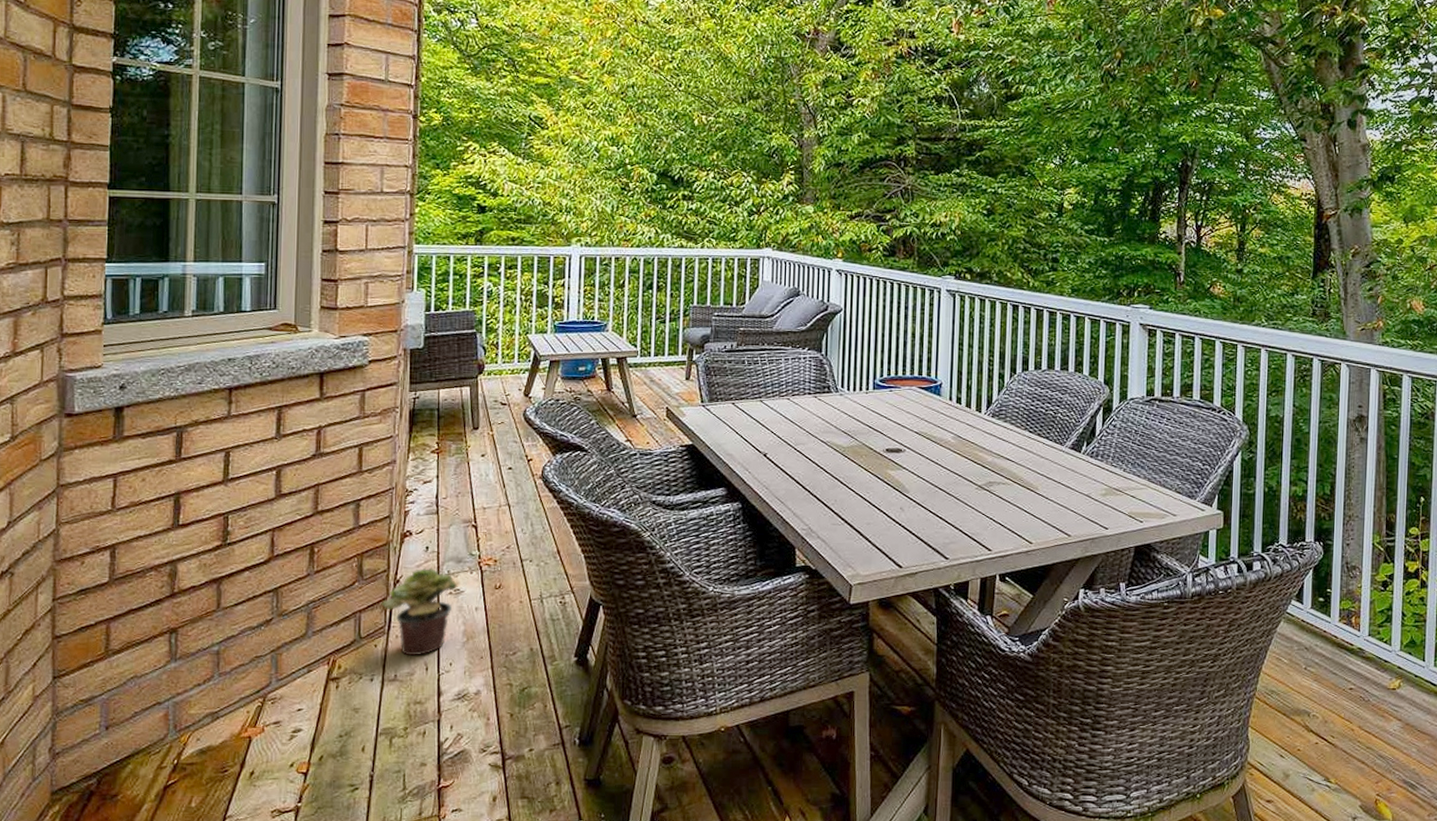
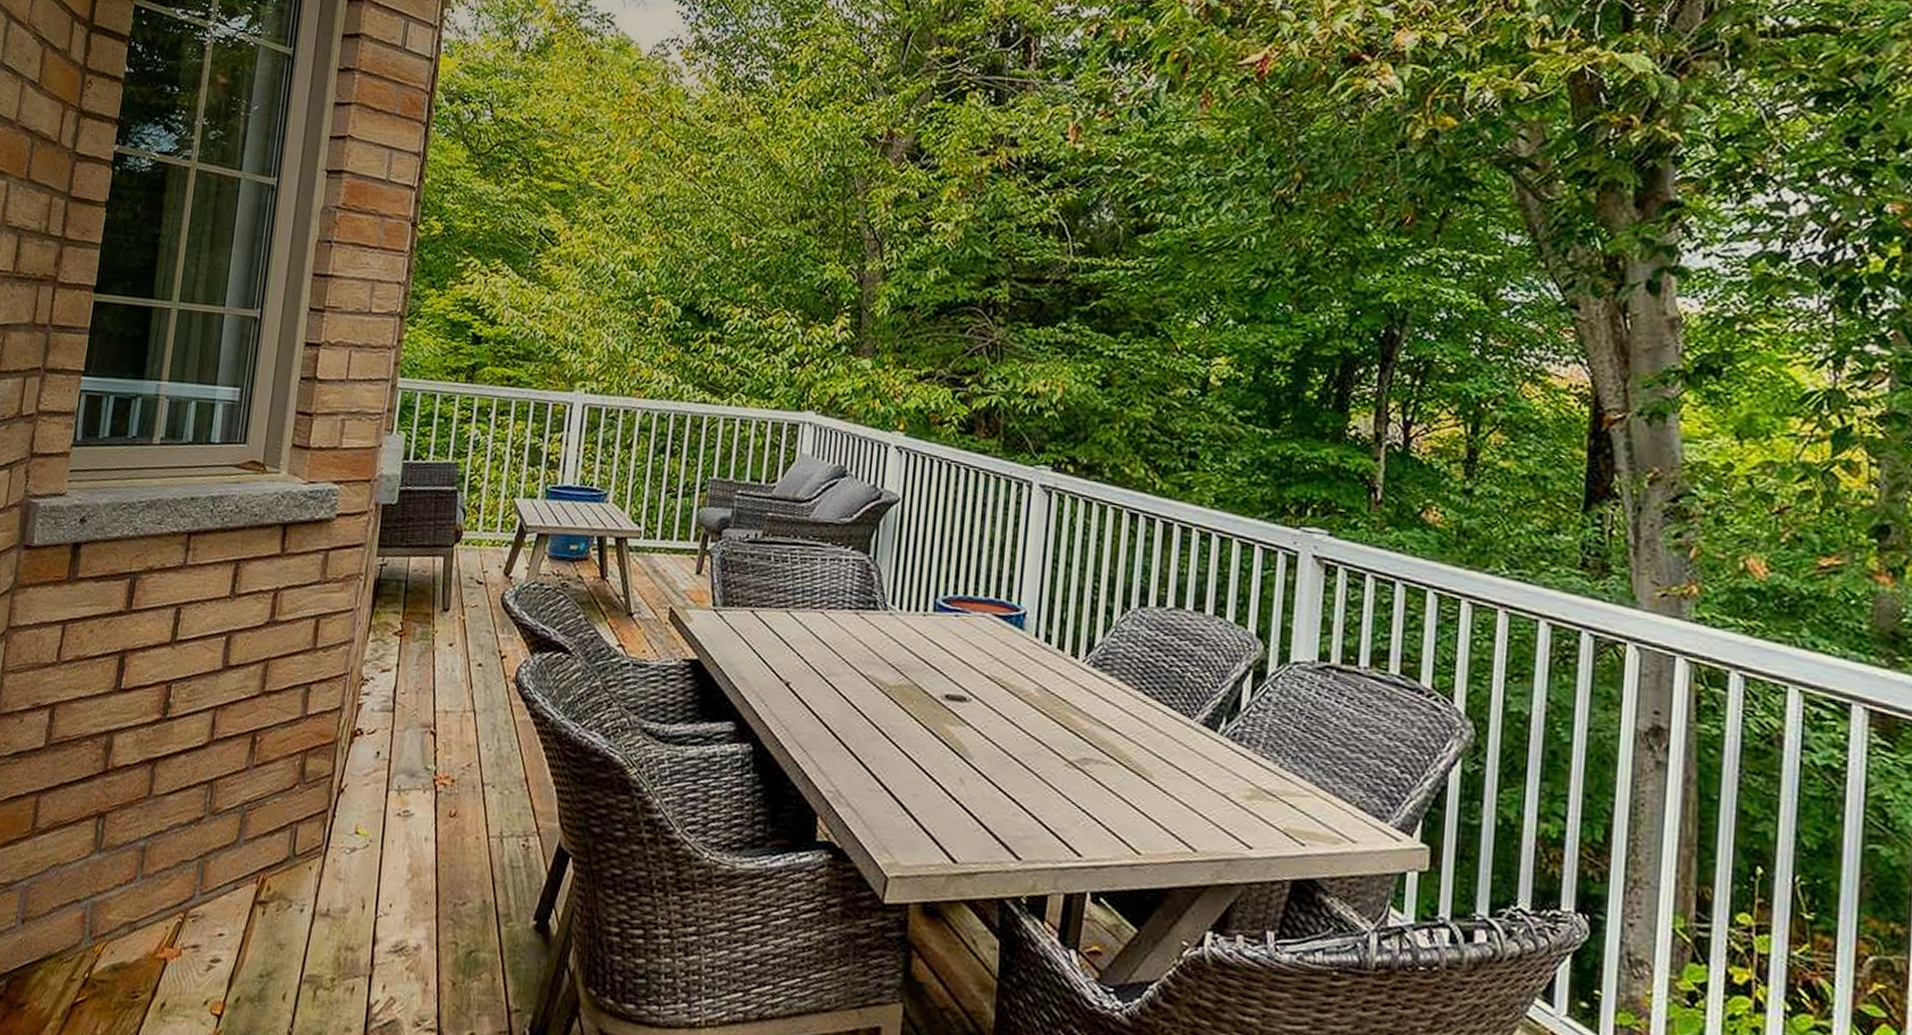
potted plant: present [381,567,457,656] -> none [321,779,407,889]

